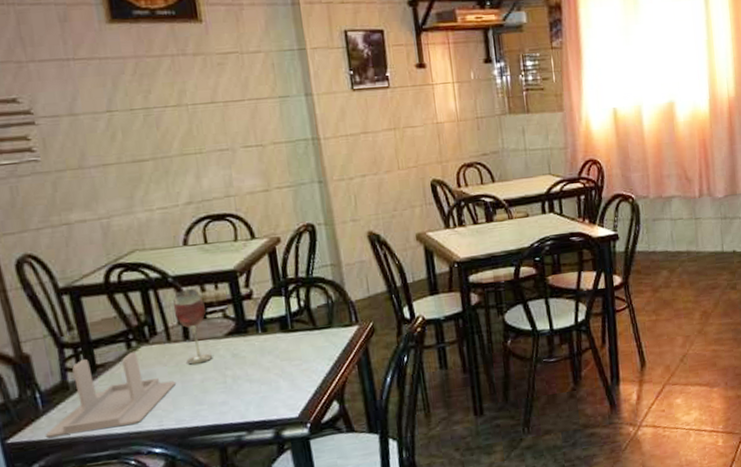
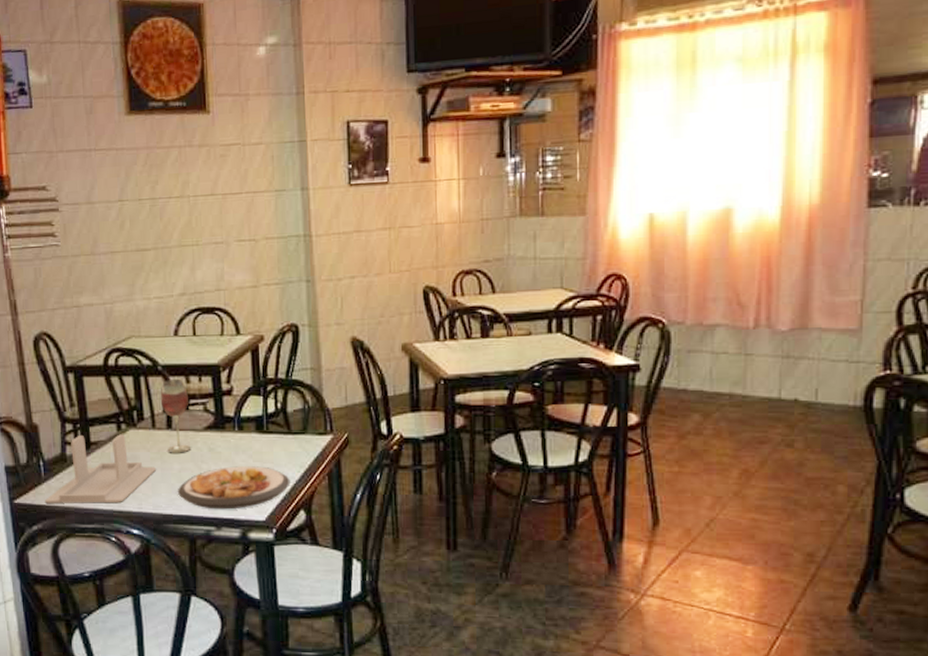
plate: none [202,364,321,415] -> present [178,466,290,510]

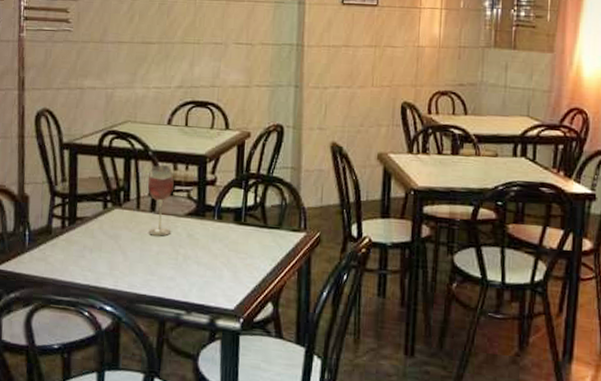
napkin holder: present [45,434,156,503] -> none [26,209,135,278]
plate: present [178,466,290,510] -> none [154,253,262,295]

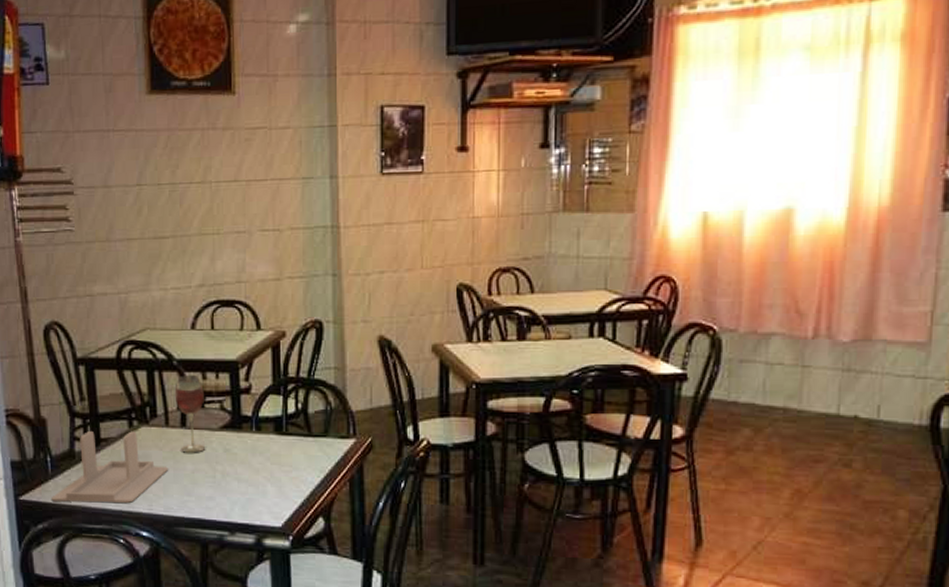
napkin holder: none [26,209,135,278] -> present [52,430,168,503]

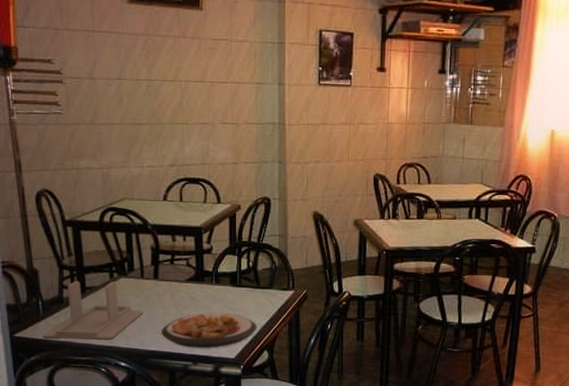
wineglass: present [174,375,206,453] -> none [149,237,175,300]
plate: none [191,468,309,514] -> present [161,313,257,348]

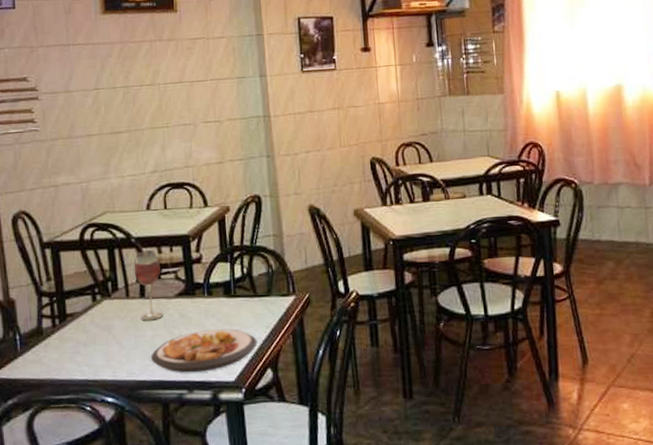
napkin holder: present [43,280,143,340] -> none [21,305,130,377]
wineglass: none [149,237,175,300] -> present [133,250,164,321]

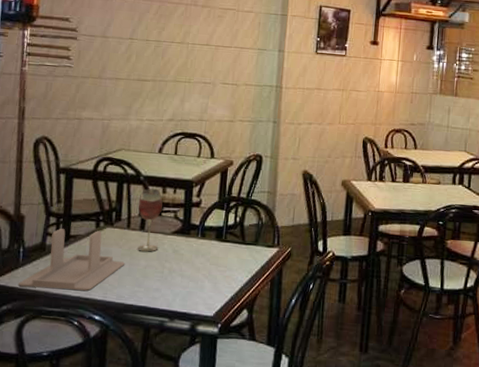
napkin holder: none [21,305,130,377] -> present [18,228,125,291]
plate: present [151,329,258,373] -> none [141,267,239,304]

